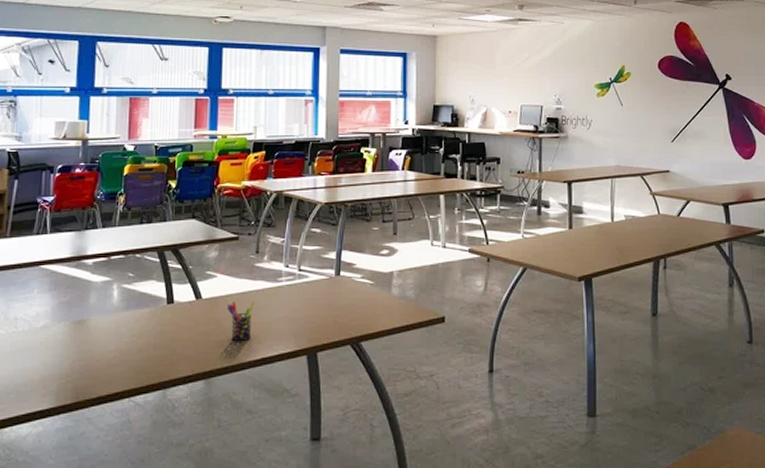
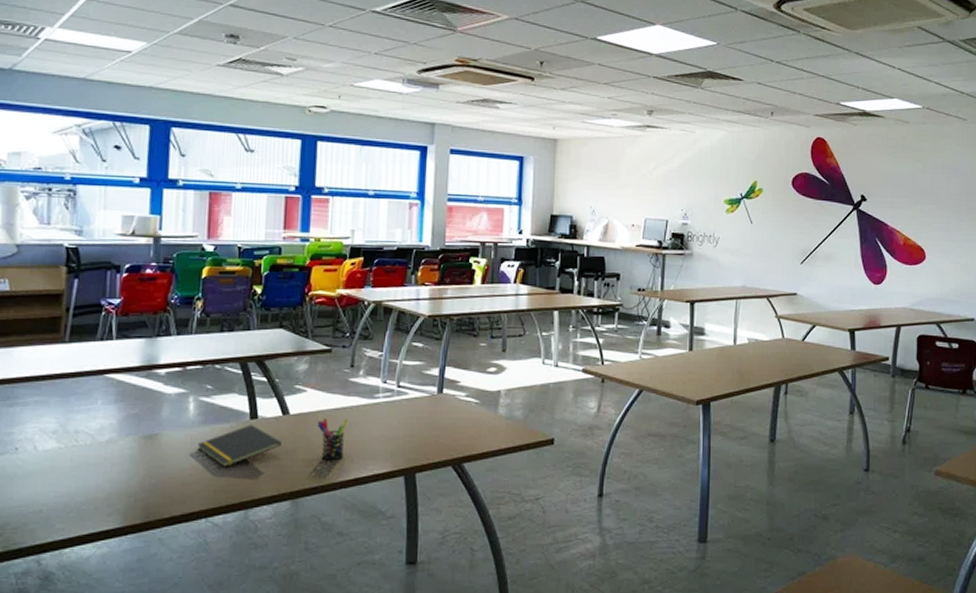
notepad: none [120,309,195,350] -> present [197,425,281,468]

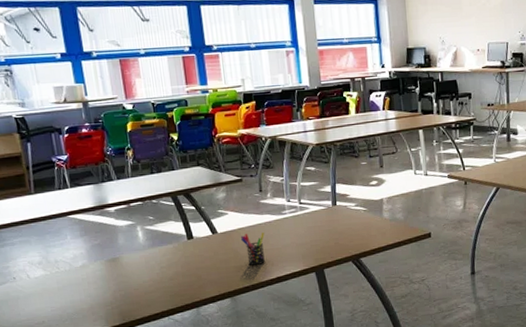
notepad: present [197,425,281,468] -> none [150,244,215,278]

